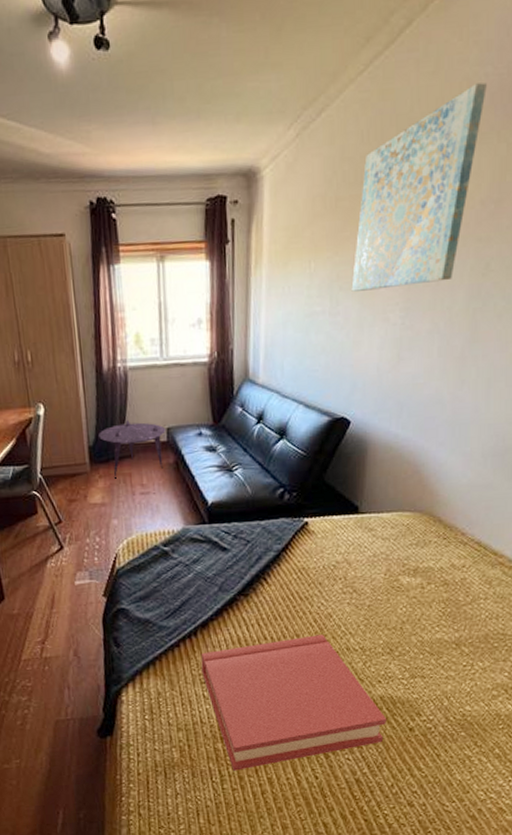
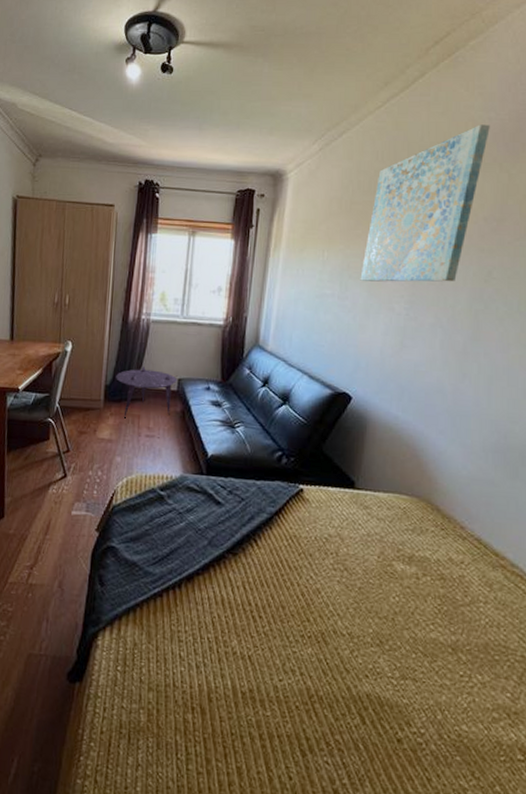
hardback book: present [201,634,387,771] -> none [181,607,373,751]

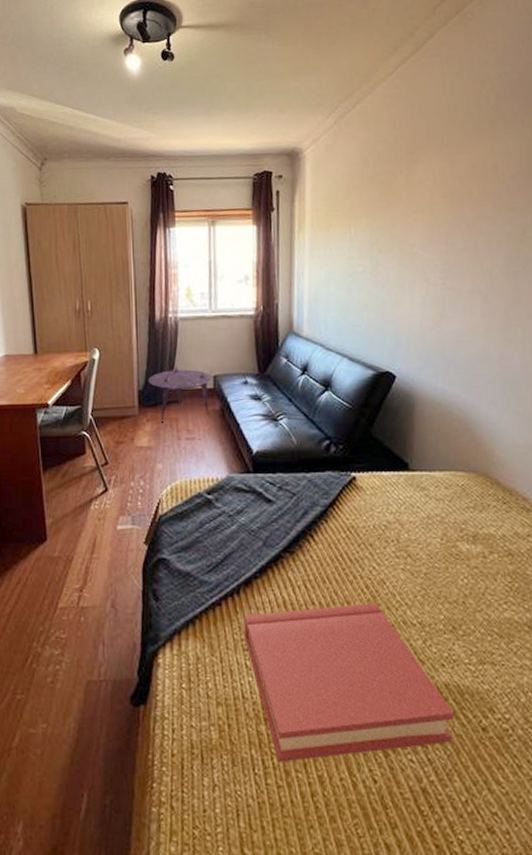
hardback book: none [181,607,373,751] -> present [243,603,455,763]
wall art: present [360,124,490,282] -> none [390,79,507,254]

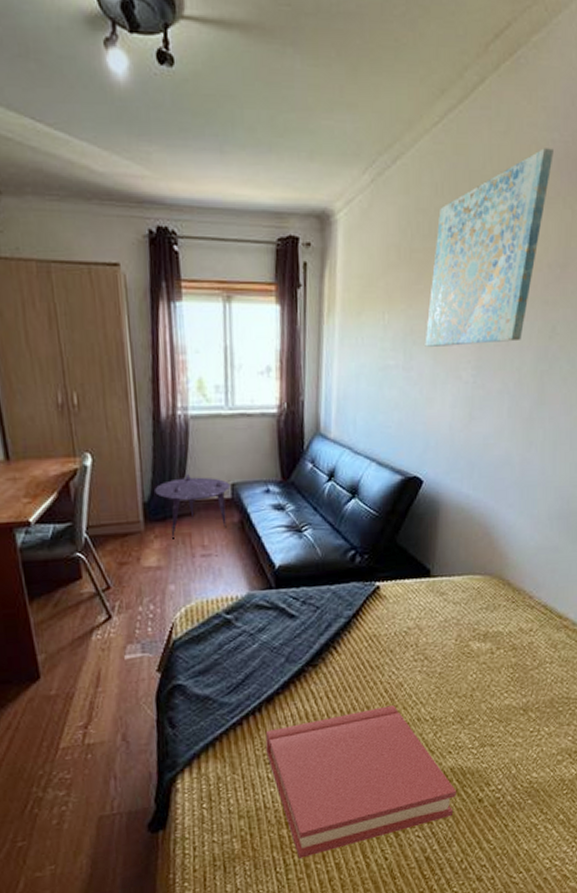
wall art: none [390,79,507,254] -> present [425,148,553,347]

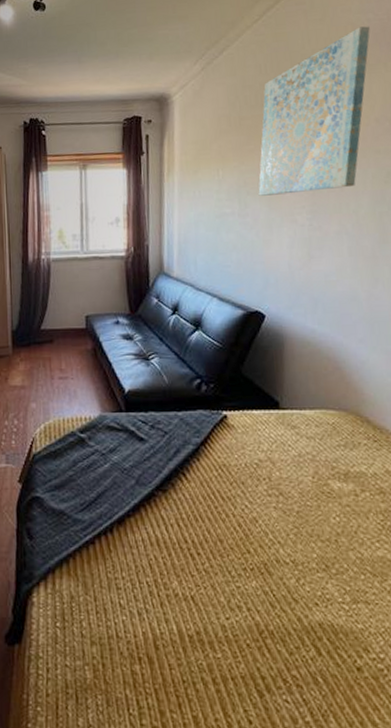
side table: present [155,474,231,539] -> none [22,307,85,363]
hardback book: present [265,705,457,859] -> none [117,542,330,703]

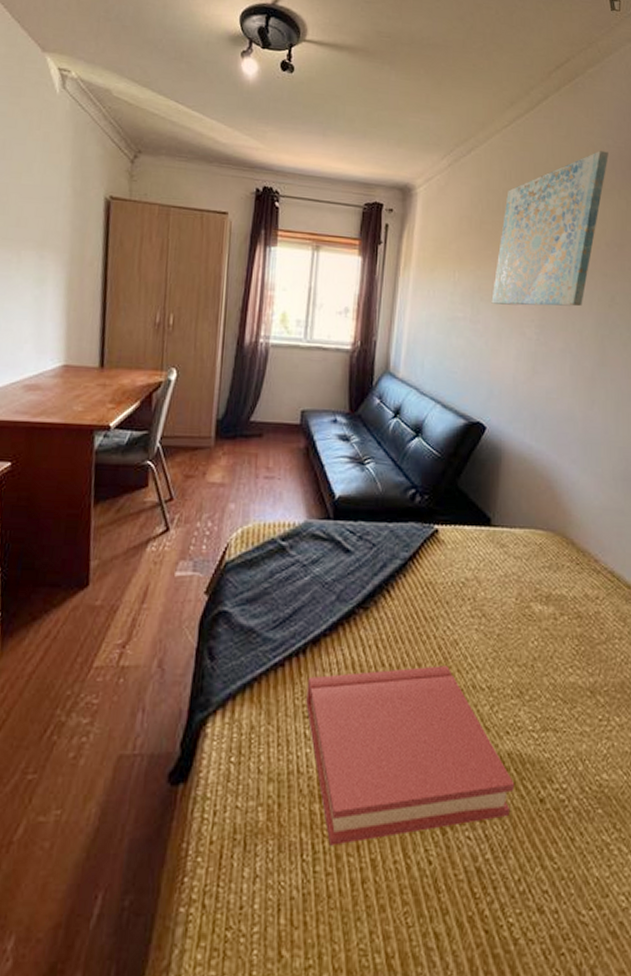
hardback book: none [117,542,330,703] -> present [306,666,515,846]

